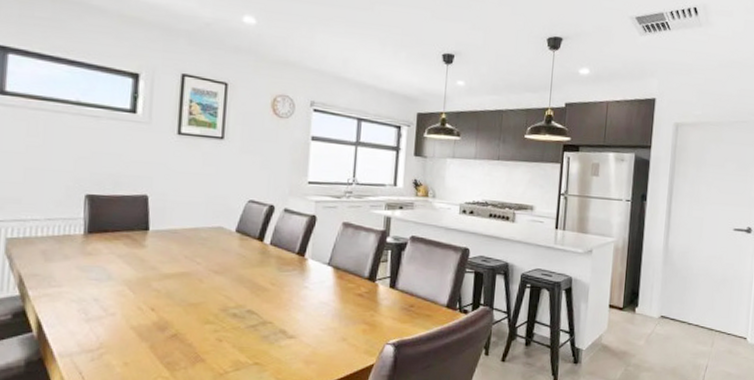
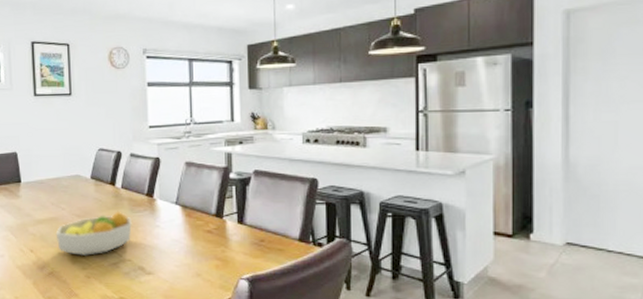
fruit bowl: none [185,269,278,318] -> present [55,211,132,257]

